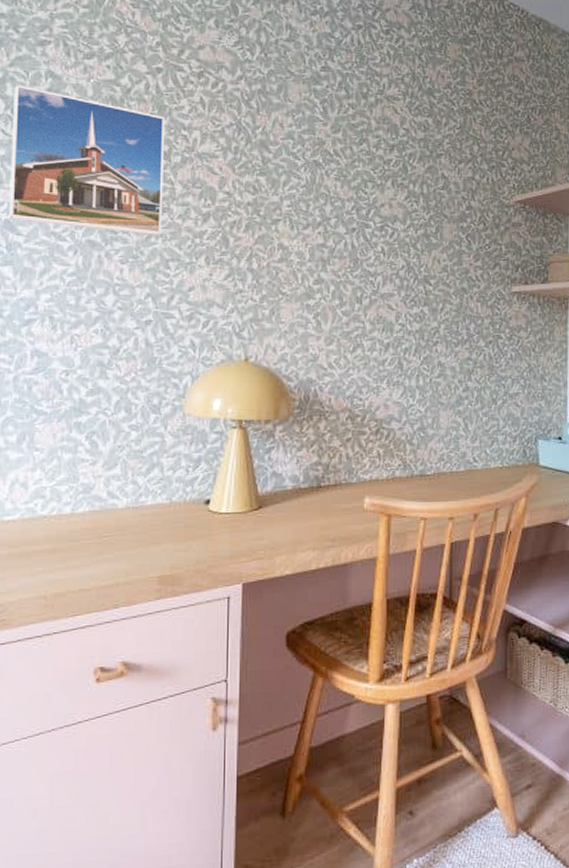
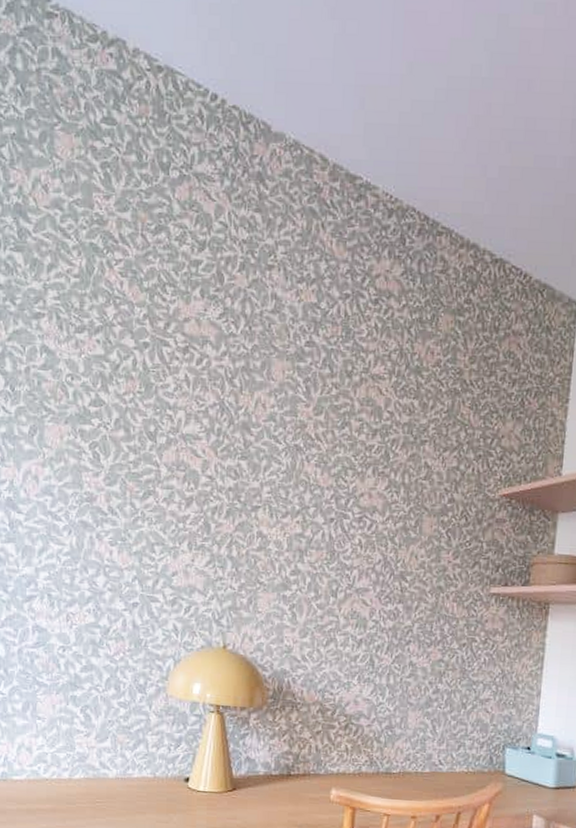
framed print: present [9,85,164,235] -> none [11,360,151,518]

